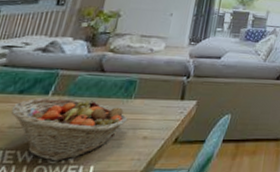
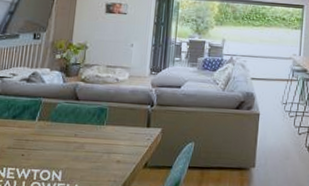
fruit basket: present [10,97,128,162] -> none [8,122,102,179]

